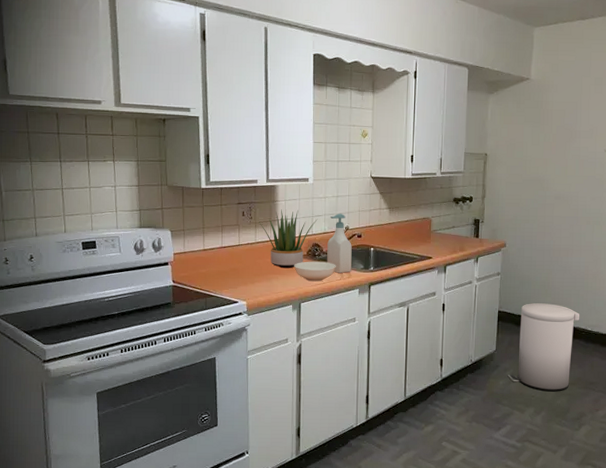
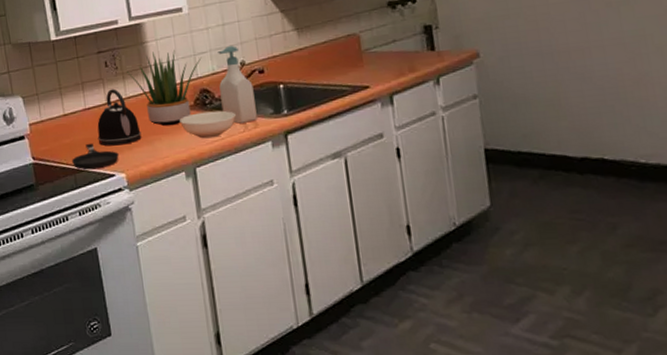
frying pan: none [204,275,243,296] -> present [71,144,119,170]
kettle: none [228,234,263,279] -> present [97,89,142,146]
pedal bin: present [507,303,580,392] -> none [516,129,624,261]

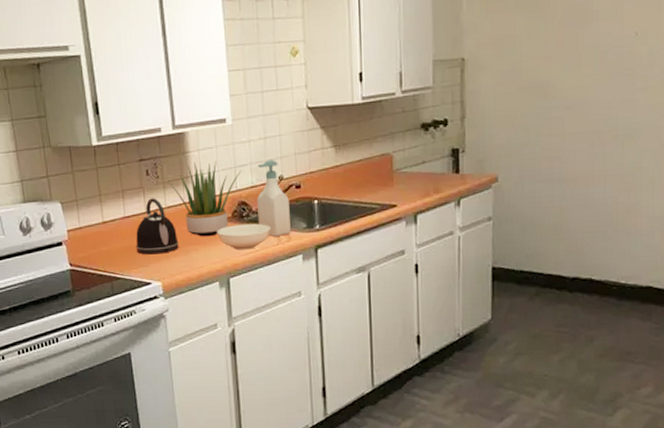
frying pan: present [71,144,119,170] -> none [108,252,156,278]

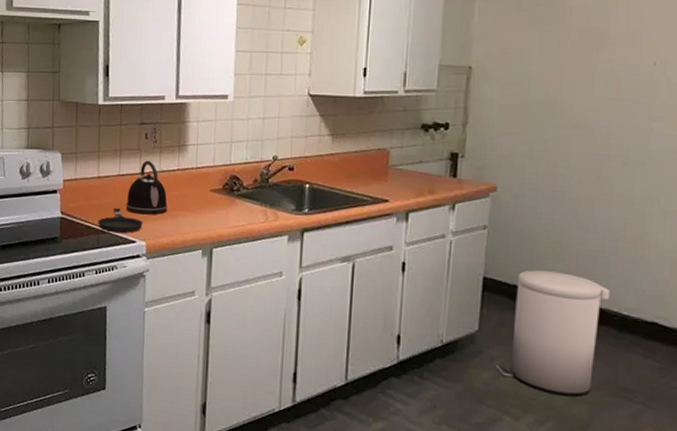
frying pan: none [108,252,156,278] -> present [97,208,143,233]
potted plant: present [167,160,242,237] -> none [164,132,238,205]
bowl: present [217,223,271,250] -> none [206,197,259,223]
soap bottle: present [257,160,291,237] -> none [248,139,281,215]
pedal bin: none [509,252,609,368] -> present [495,270,611,397]

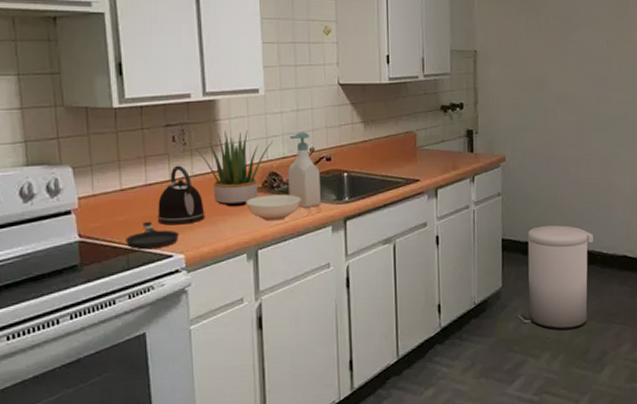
potted plant: none [164,132,238,205] -> present [194,130,274,207]
bowl: none [206,197,259,223] -> present [246,194,301,221]
soap bottle: none [248,139,281,215] -> present [288,132,321,208]

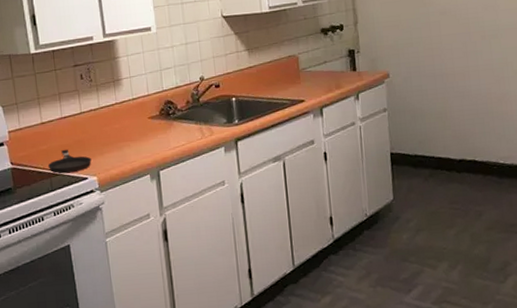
kettle: present [157,165,205,225] -> none [72,99,112,152]
potted plant: present [194,130,274,207] -> none [99,64,167,134]
bowl: present [246,194,301,221] -> none [146,120,195,145]
soap bottle: present [288,132,321,208] -> none [181,63,213,132]
pedal bin: present [517,225,594,331] -> none [411,137,489,242]

